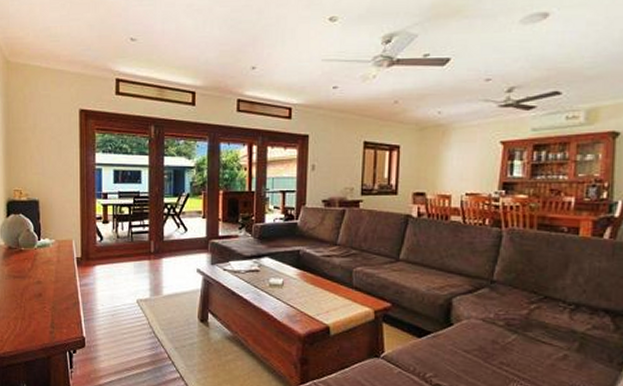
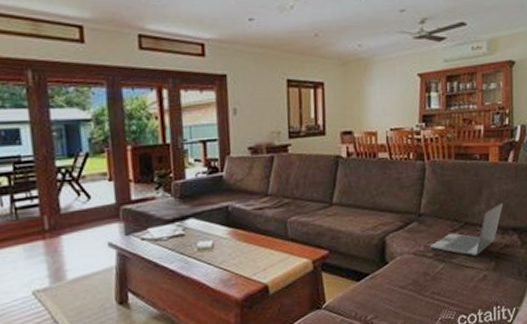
laptop: none [501,280,595,333] -> present [430,202,504,257]

